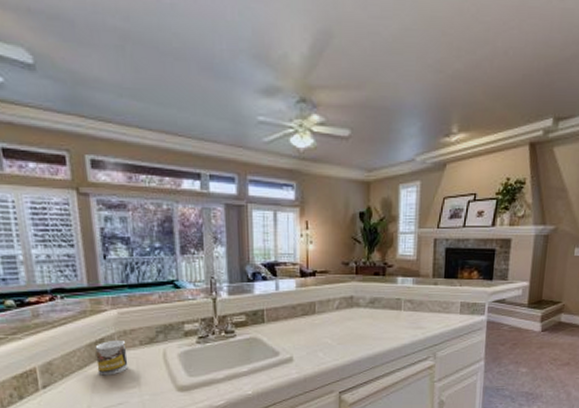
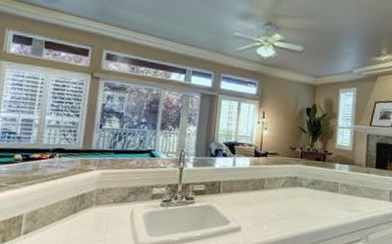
mug: present [95,339,129,376] -> none [73,196,102,228]

